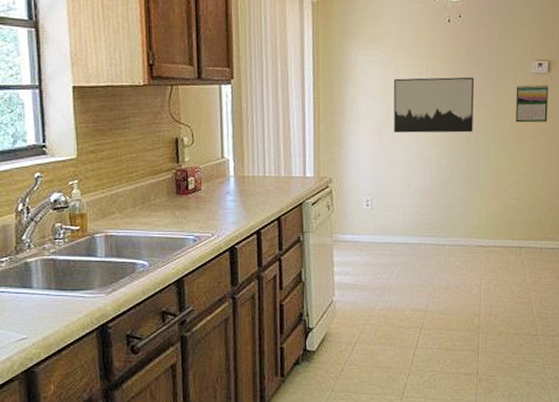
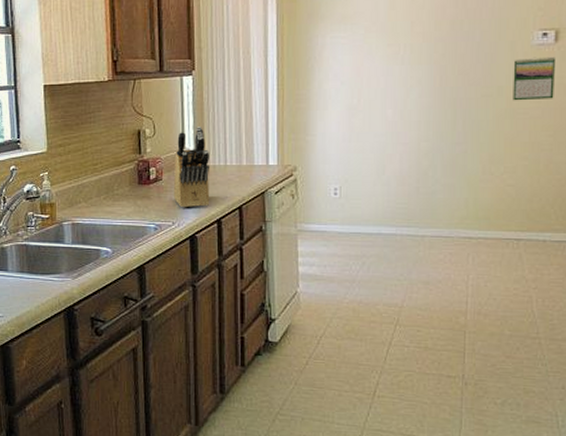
knife block: none [212,136,249,219] -> present [173,127,210,208]
wall art: present [394,77,474,133] -> none [366,53,461,117]

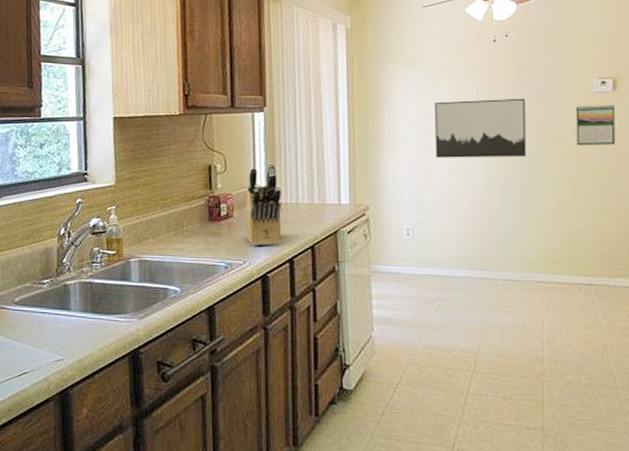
wall art: none [366,53,461,117] -> present [435,98,526,158]

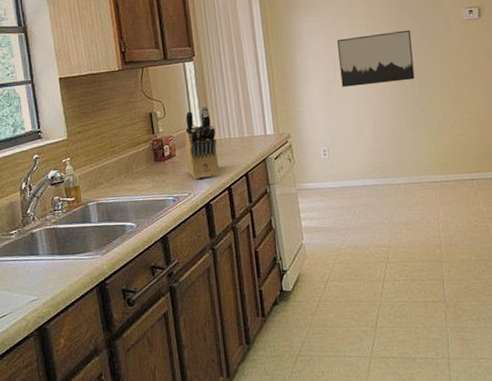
calendar: present [575,104,616,146] -> none [450,29,484,66]

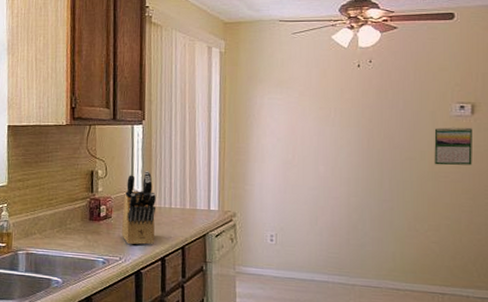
wall art: present [337,30,415,87] -> none [300,119,386,174]
calendar: none [450,29,484,66] -> present [434,127,472,166]

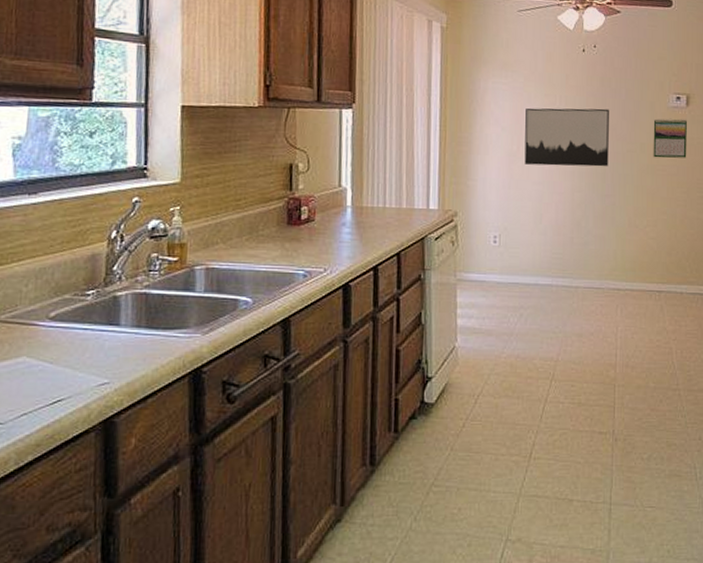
knife block: present [121,171,156,245] -> none [326,164,368,253]
wall art: none [300,119,386,174] -> present [524,108,609,167]

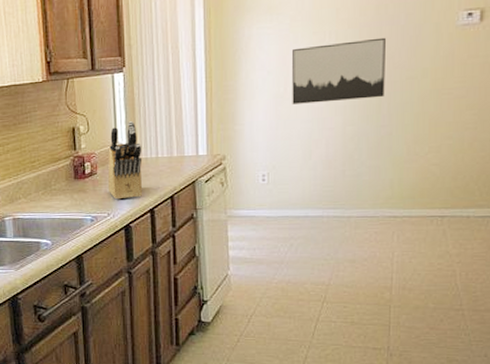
knife block: none [326,164,368,253] -> present [107,121,143,200]
calendar: present [653,118,687,158] -> none [437,36,480,82]

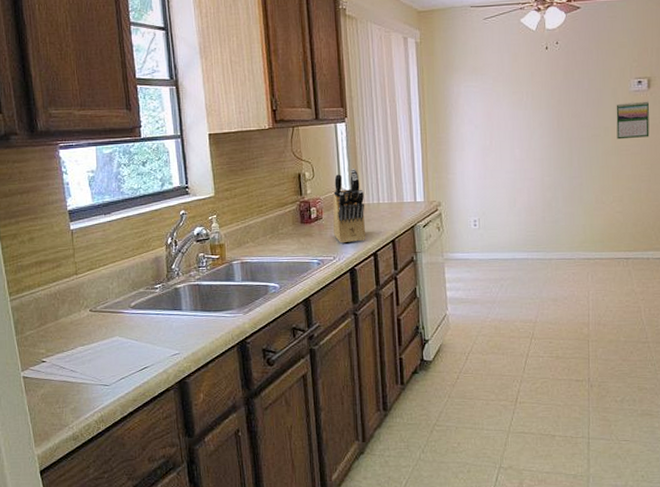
wall art: present [292,37,386,104] -> none [496,99,575,156]
calendar: none [437,36,480,82] -> present [616,101,650,140]

